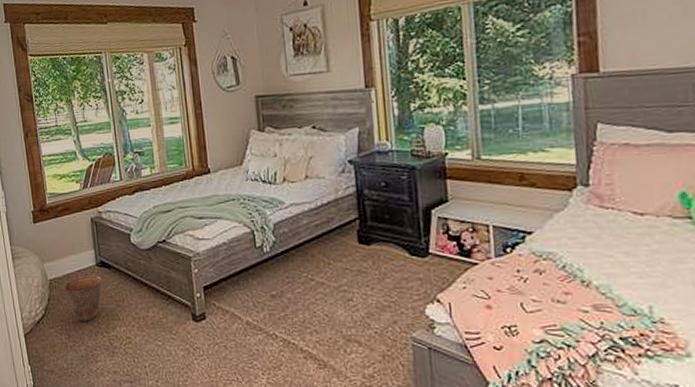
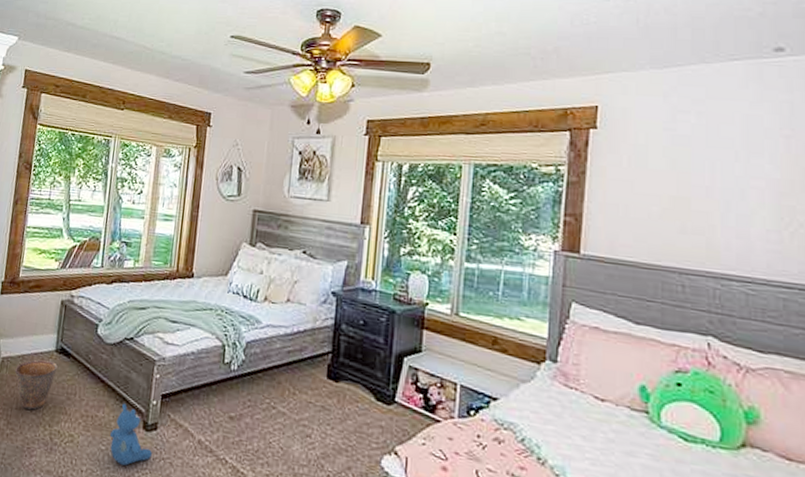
stuffed animal: none [164,301,206,355] -> present [110,403,152,466]

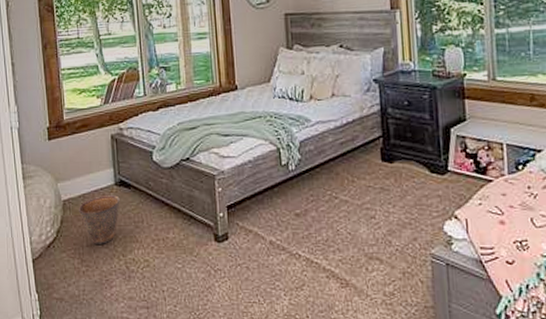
stuffed animal: present [110,403,152,466] -> none [184,221,228,278]

